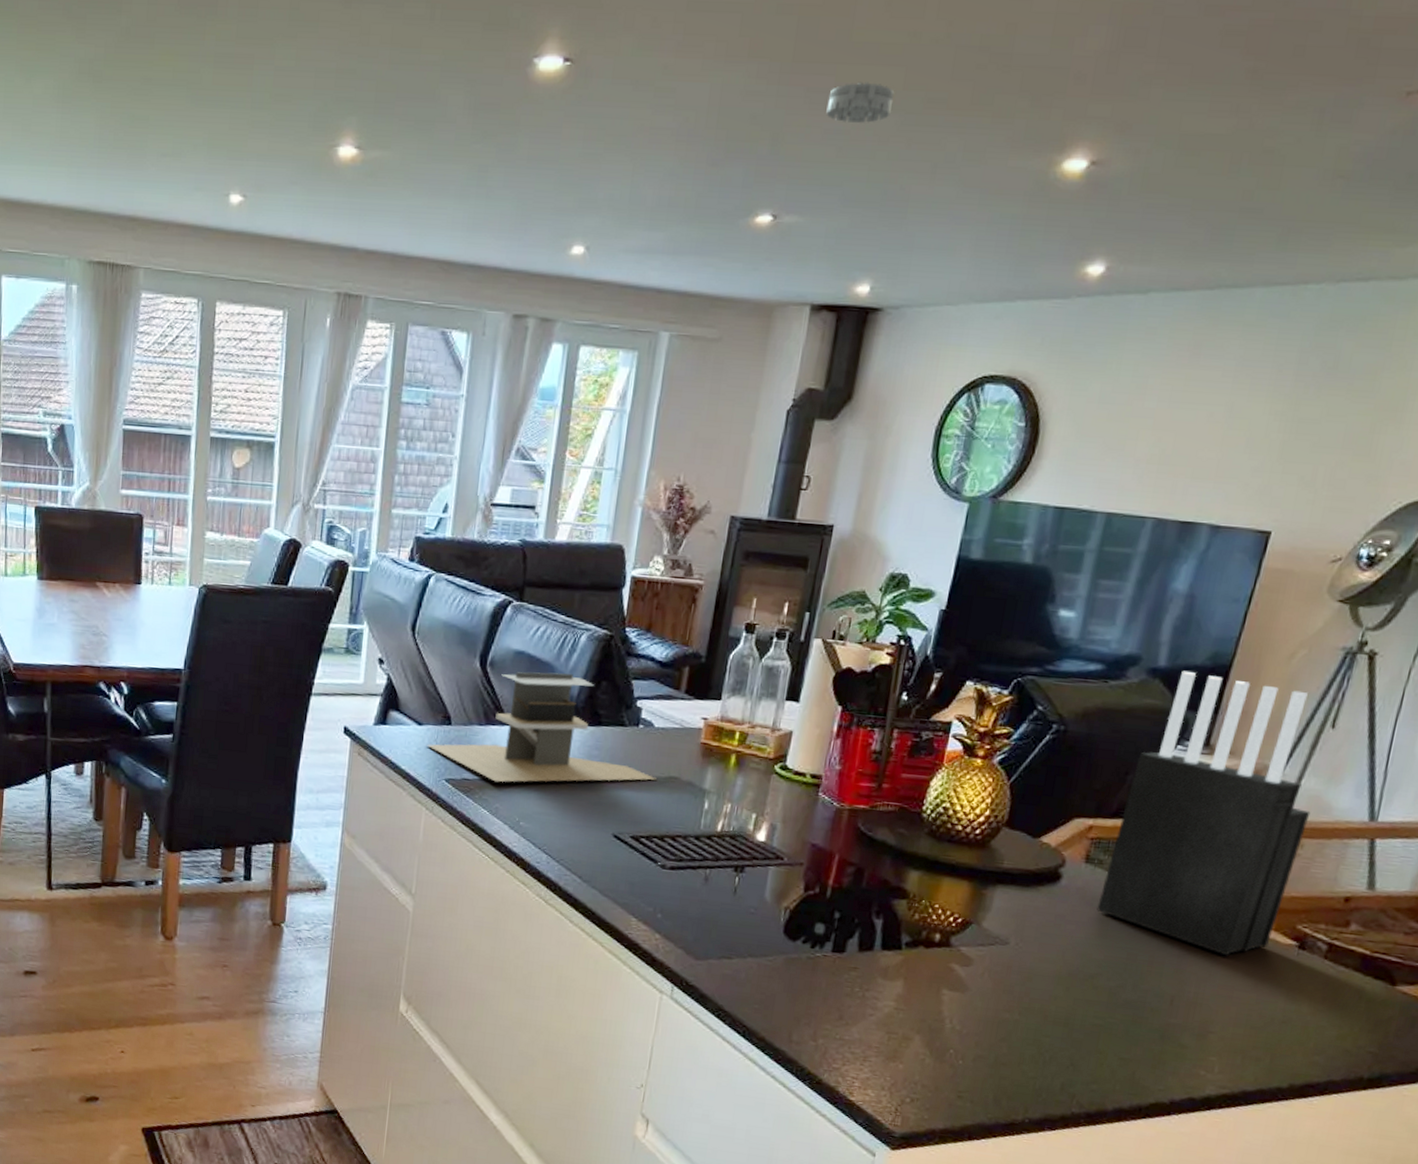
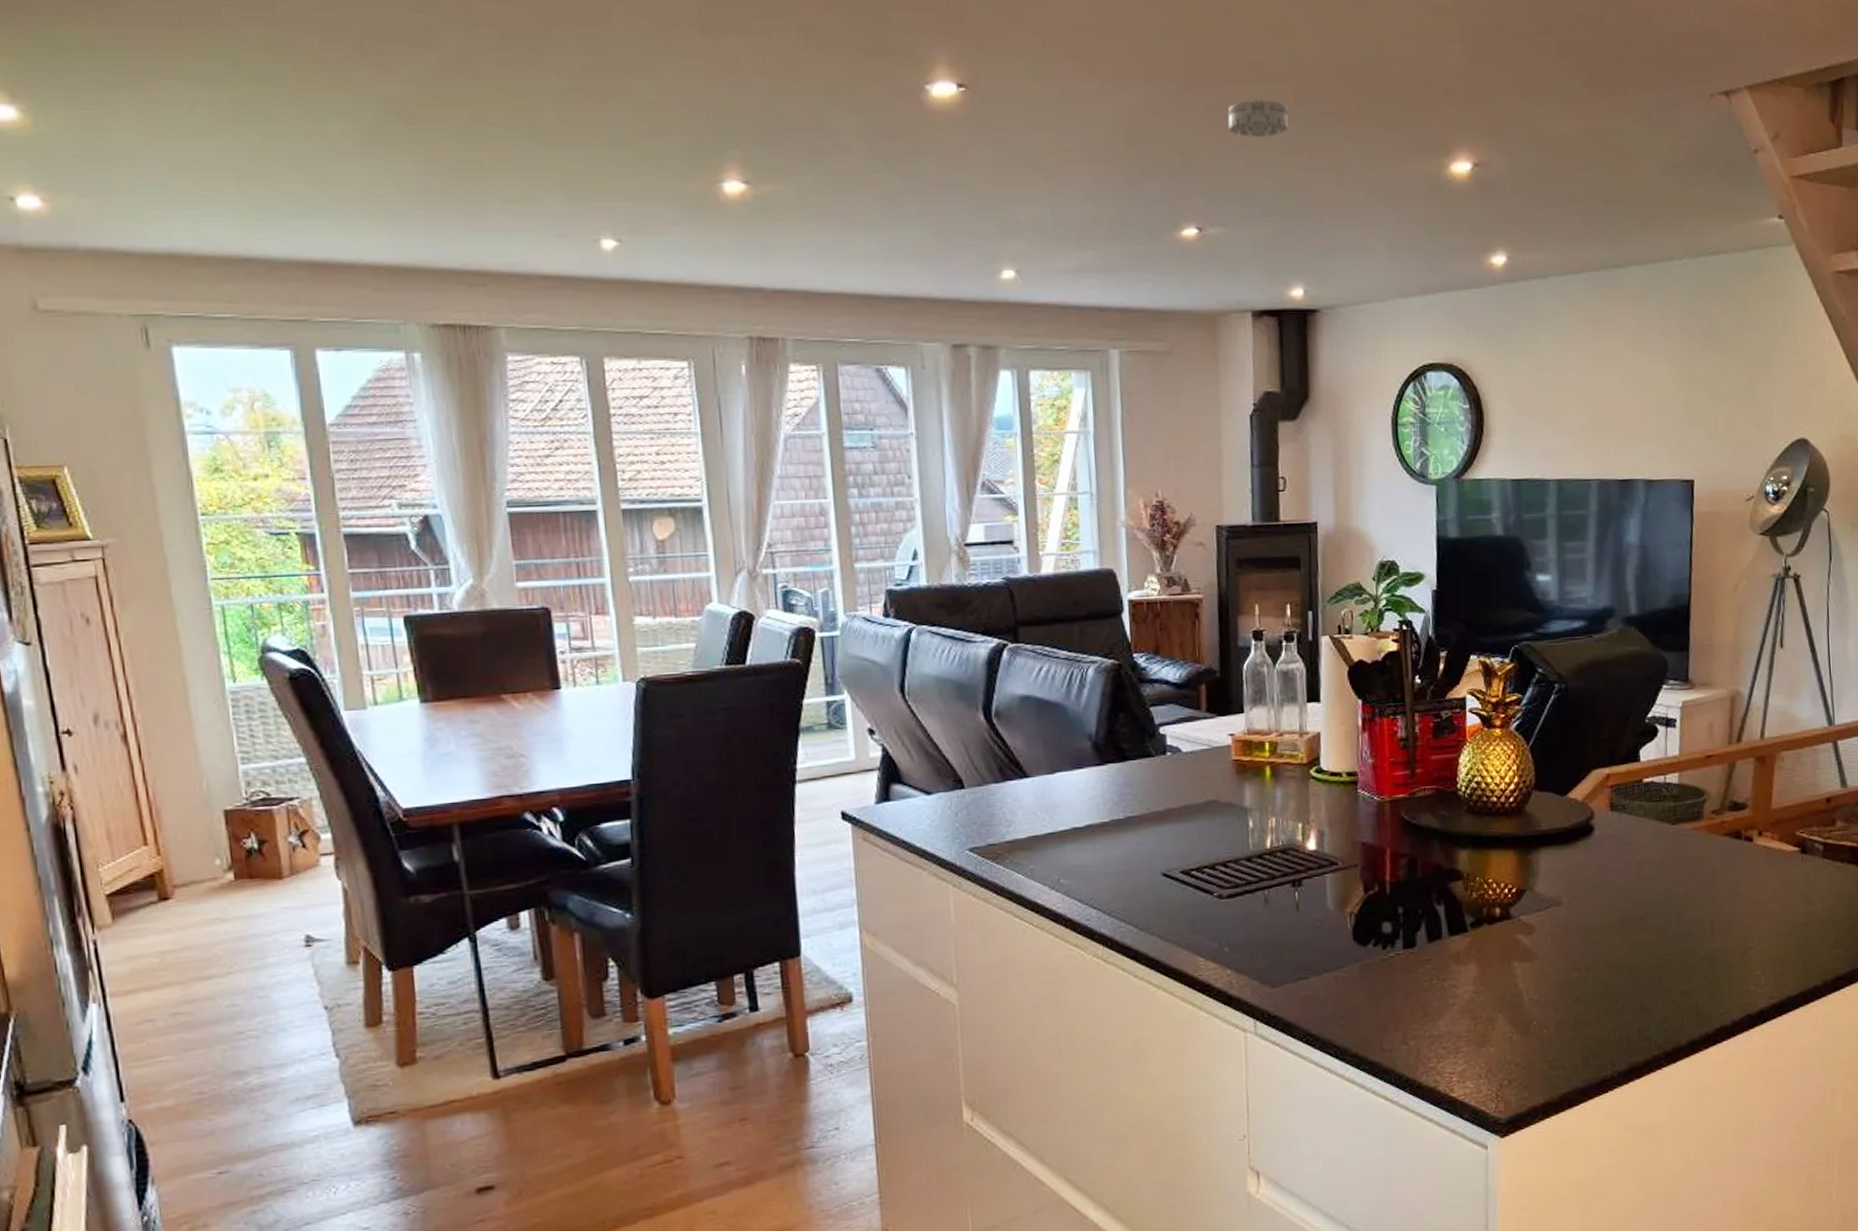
kiosk: present [427,672,657,783] -> none [941,710,1195,842]
knife block: present [1096,670,1311,956] -> none [1630,615,1783,874]

